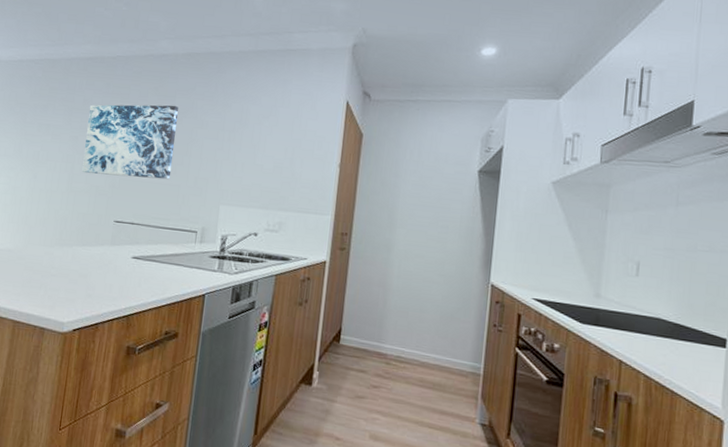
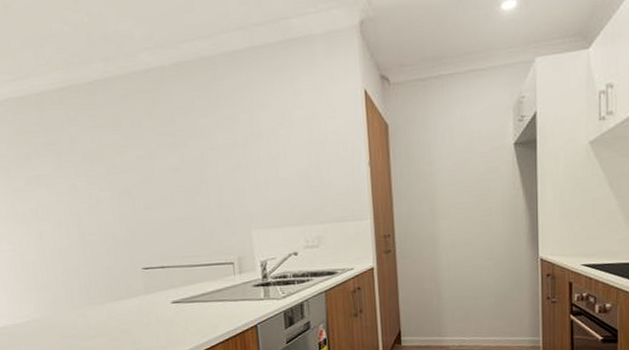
wall art: present [82,104,178,180] -> none [78,128,191,223]

